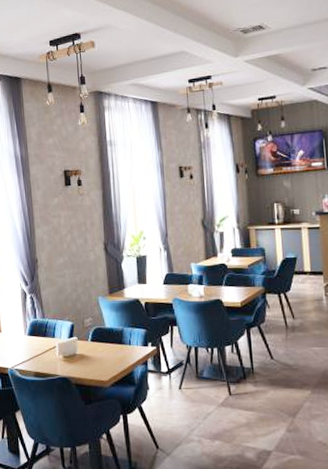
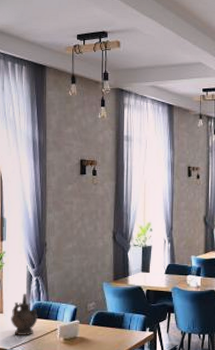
ceremonial vessel: none [9,311,36,354] -> present [11,293,38,335]

